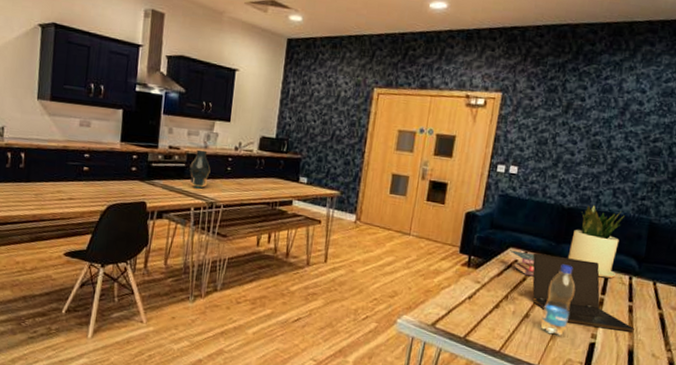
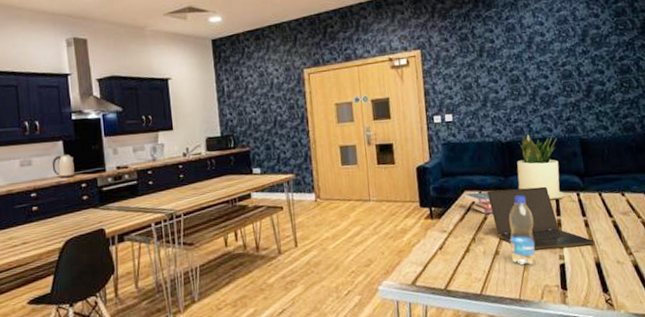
kettle: none [108,122,130,147] -> present [52,153,75,179]
vase: present [189,149,211,189] -> none [141,163,164,203]

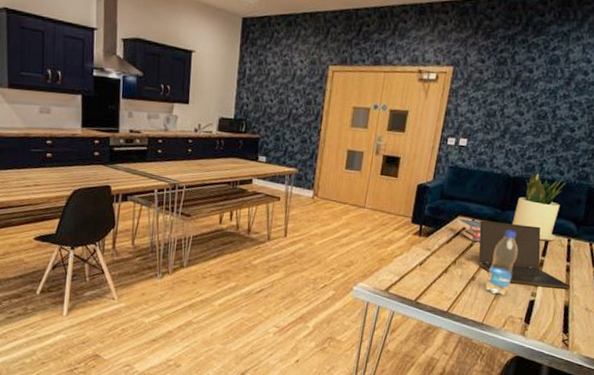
kettle: present [52,153,75,179] -> none [69,108,90,132]

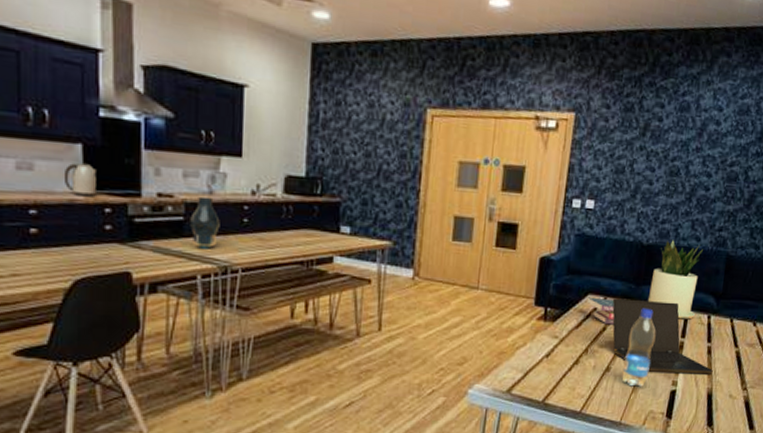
kettle: none [69,108,90,132] -> present [63,162,96,197]
vase: none [151,132,172,171] -> present [190,196,220,249]

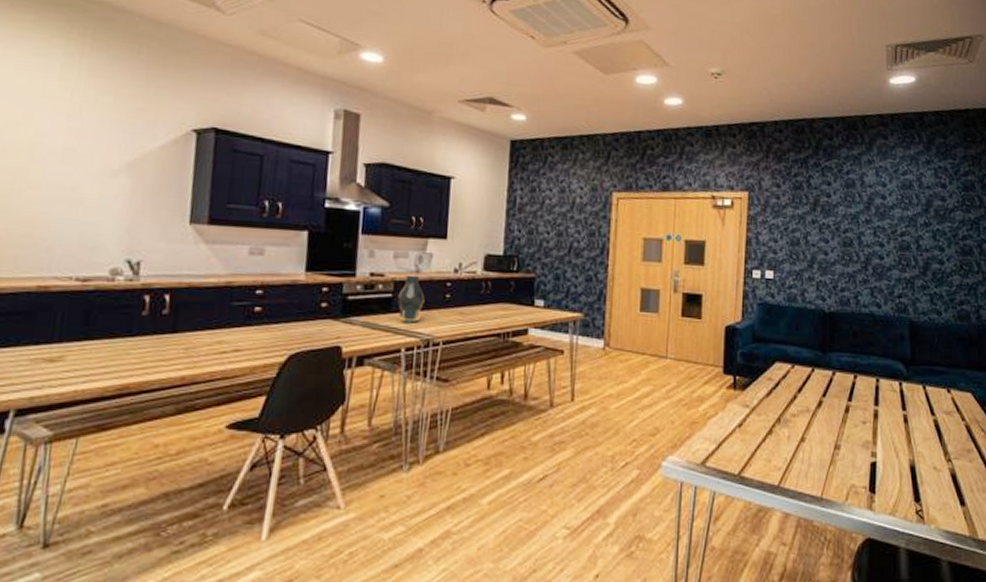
kettle: present [63,162,96,197] -> none [289,247,318,278]
books: present [587,297,615,325] -> none [775,365,804,393]
laptop: present [612,298,713,374] -> none [801,366,912,445]
bottle: present [622,308,656,387] -> none [818,375,848,458]
planter: present [647,240,703,320] -> none [835,307,887,387]

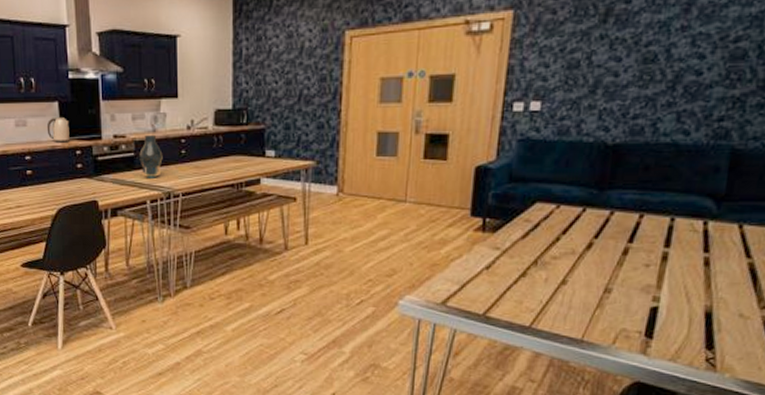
kettle: none [289,247,318,278] -> present [46,116,70,143]

